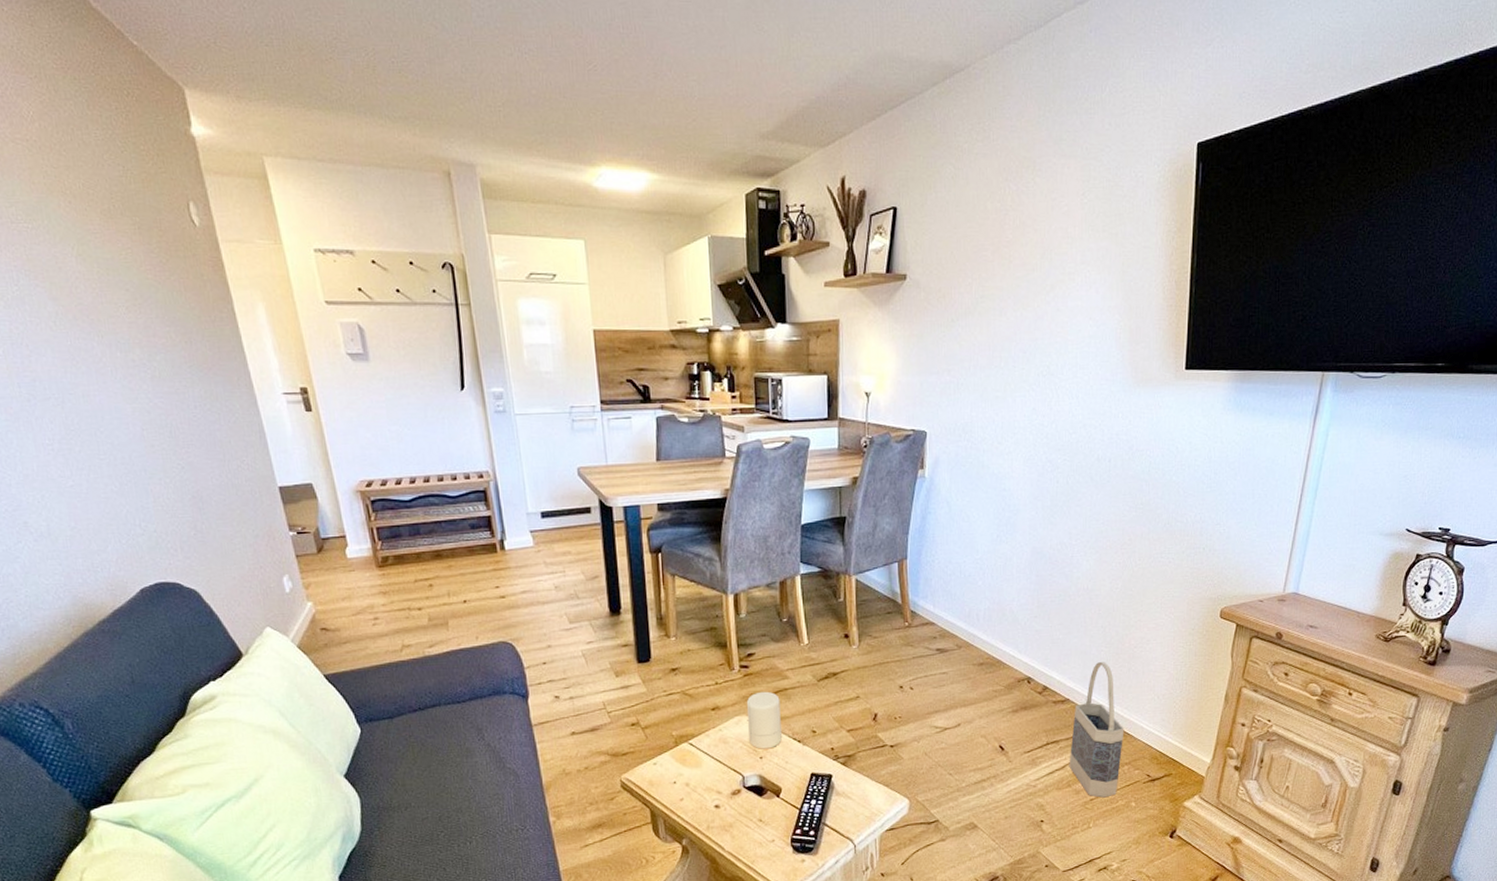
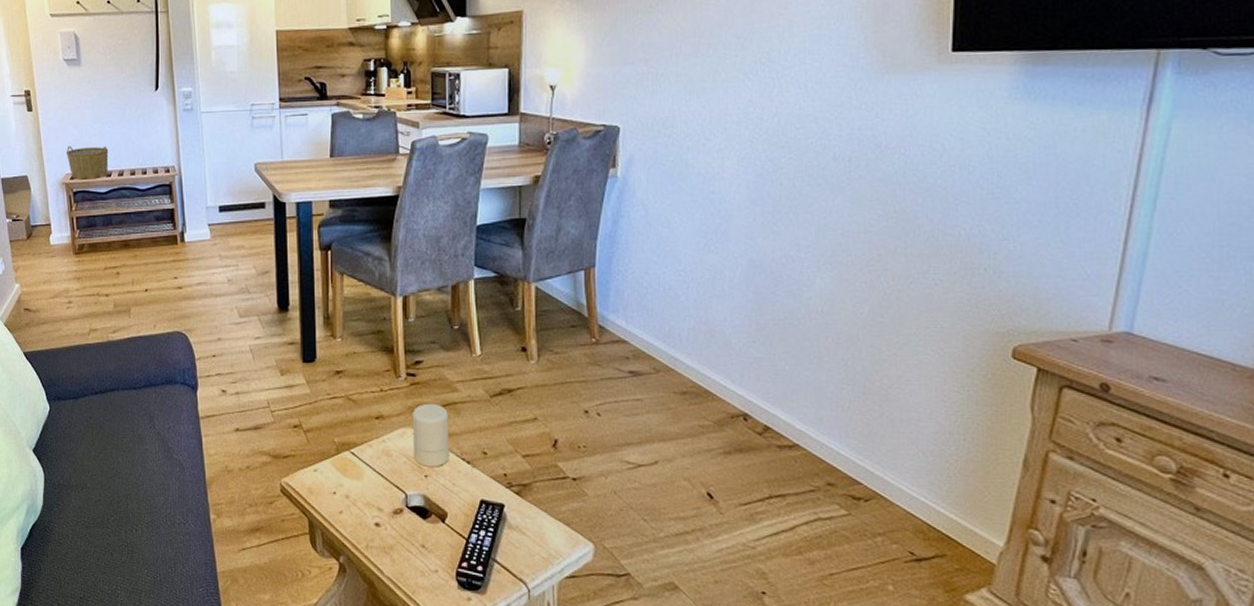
basket: none [359,450,411,488] -> present [67,146,109,181]
bag: present [1069,662,1125,798] -> none [799,403,876,574]

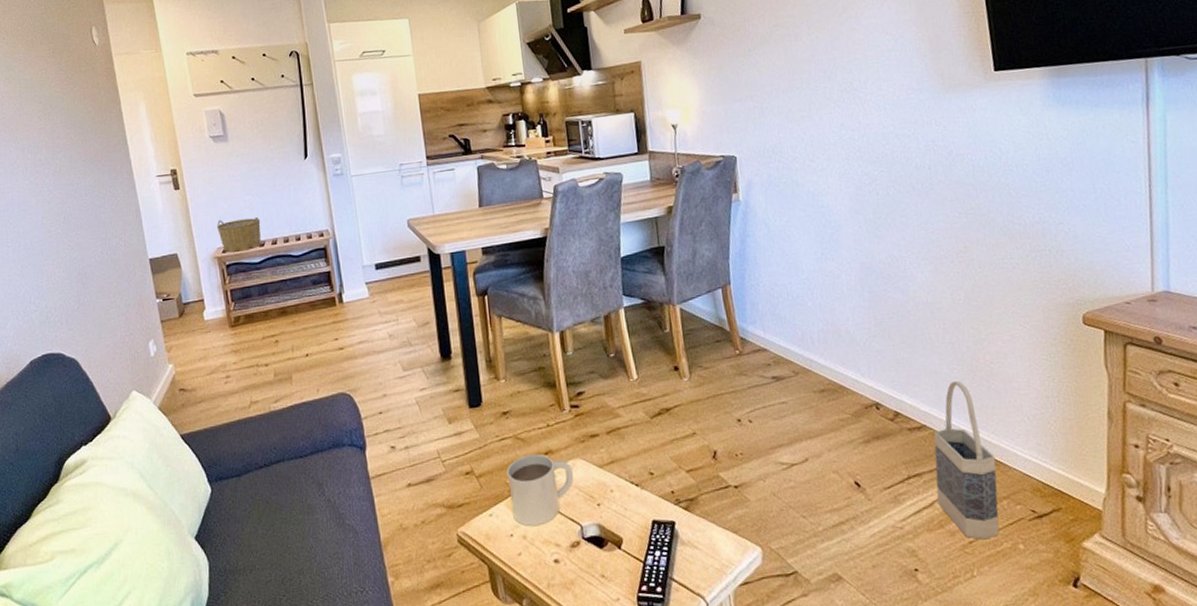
mug: none [335,417,402,488] -> present [507,454,574,527]
candle: present [412,403,449,467] -> none [579,431,619,496]
bag: none [799,403,876,574] -> present [933,381,1000,540]

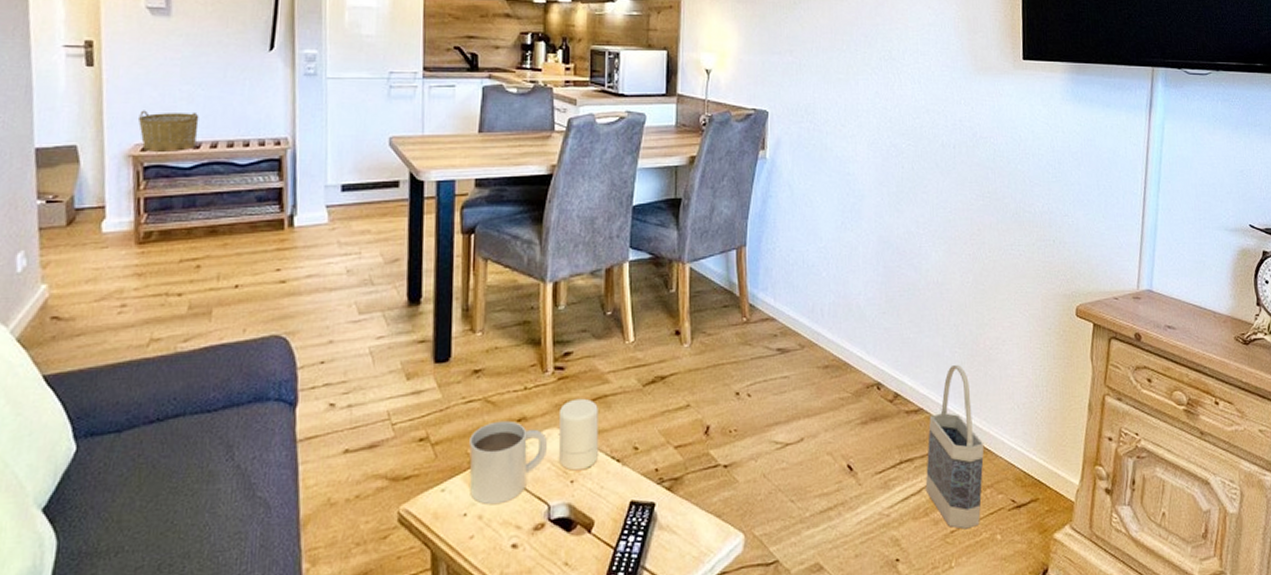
candle: none [579,431,619,496] -> present [558,398,598,471]

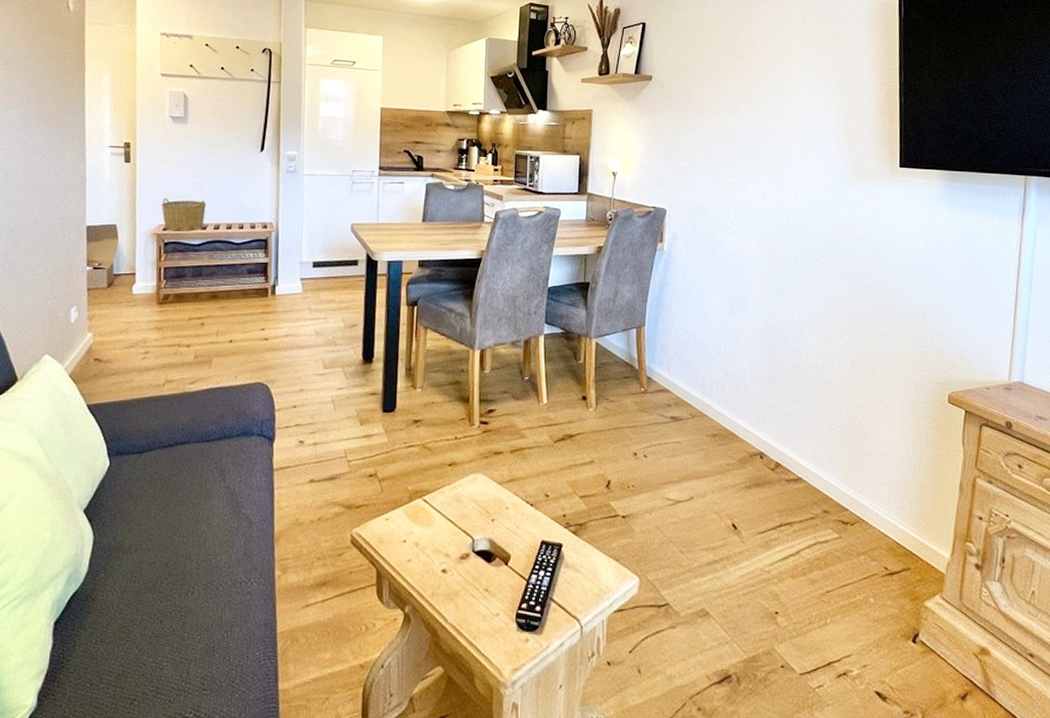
mug: present [469,420,547,506] -> none [408,464,473,535]
candle: present [558,398,598,471] -> none [482,449,516,511]
bag: present [925,365,985,529] -> none [803,441,859,590]

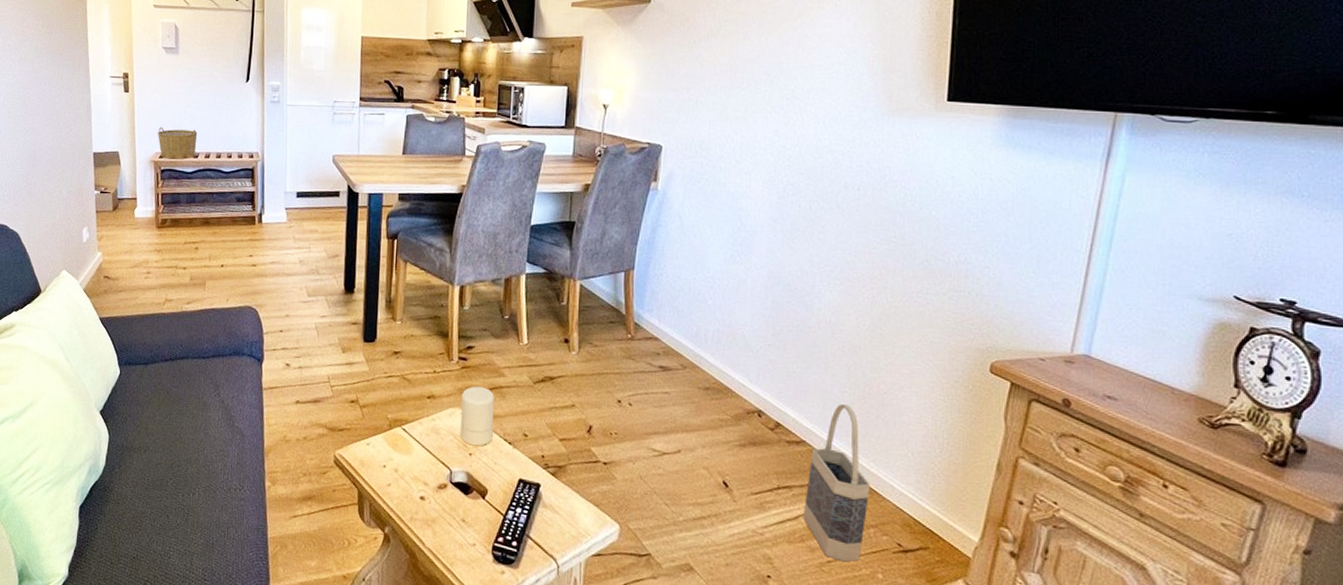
candle: none [482,449,516,511] -> present [460,386,495,446]
bag: none [803,441,859,590] -> present [803,404,871,562]

